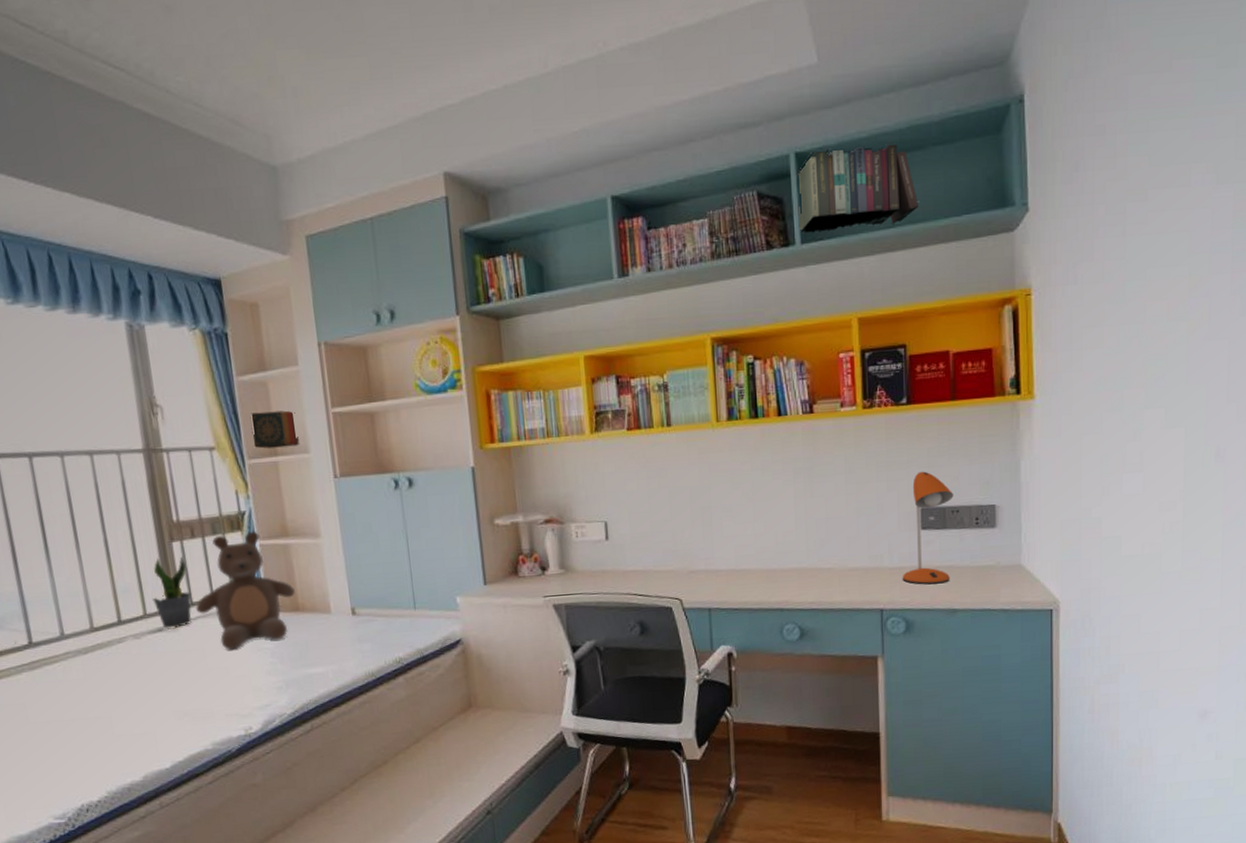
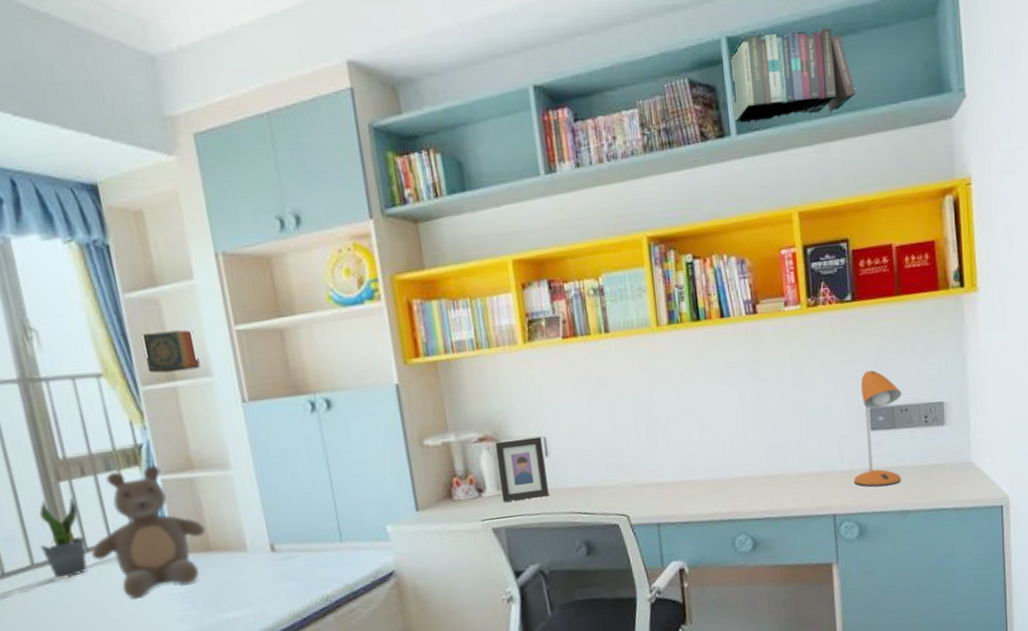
picture frame: none [560,521,607,580] -> present [495,436,549,502]

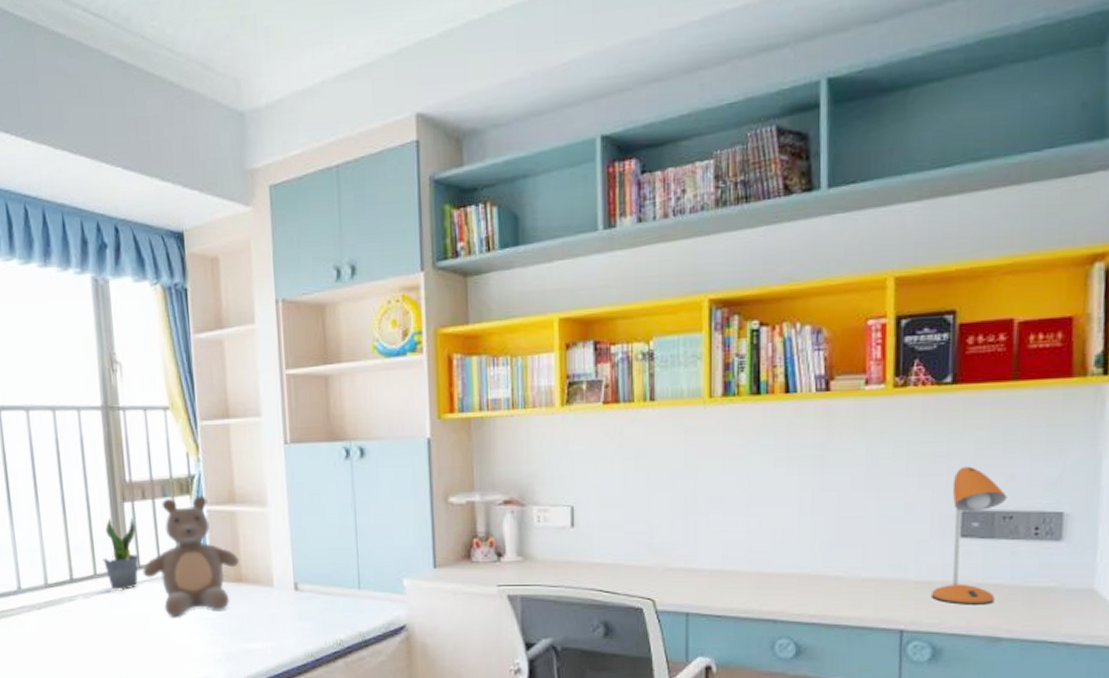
decorative box: present [143,330,200,374] -> none [206,371,251,410]
picture frame: present [495,436,549,502] -> none [520,505,570,569]
books: present [729,25,855,124] -> none [826,61,985,176]

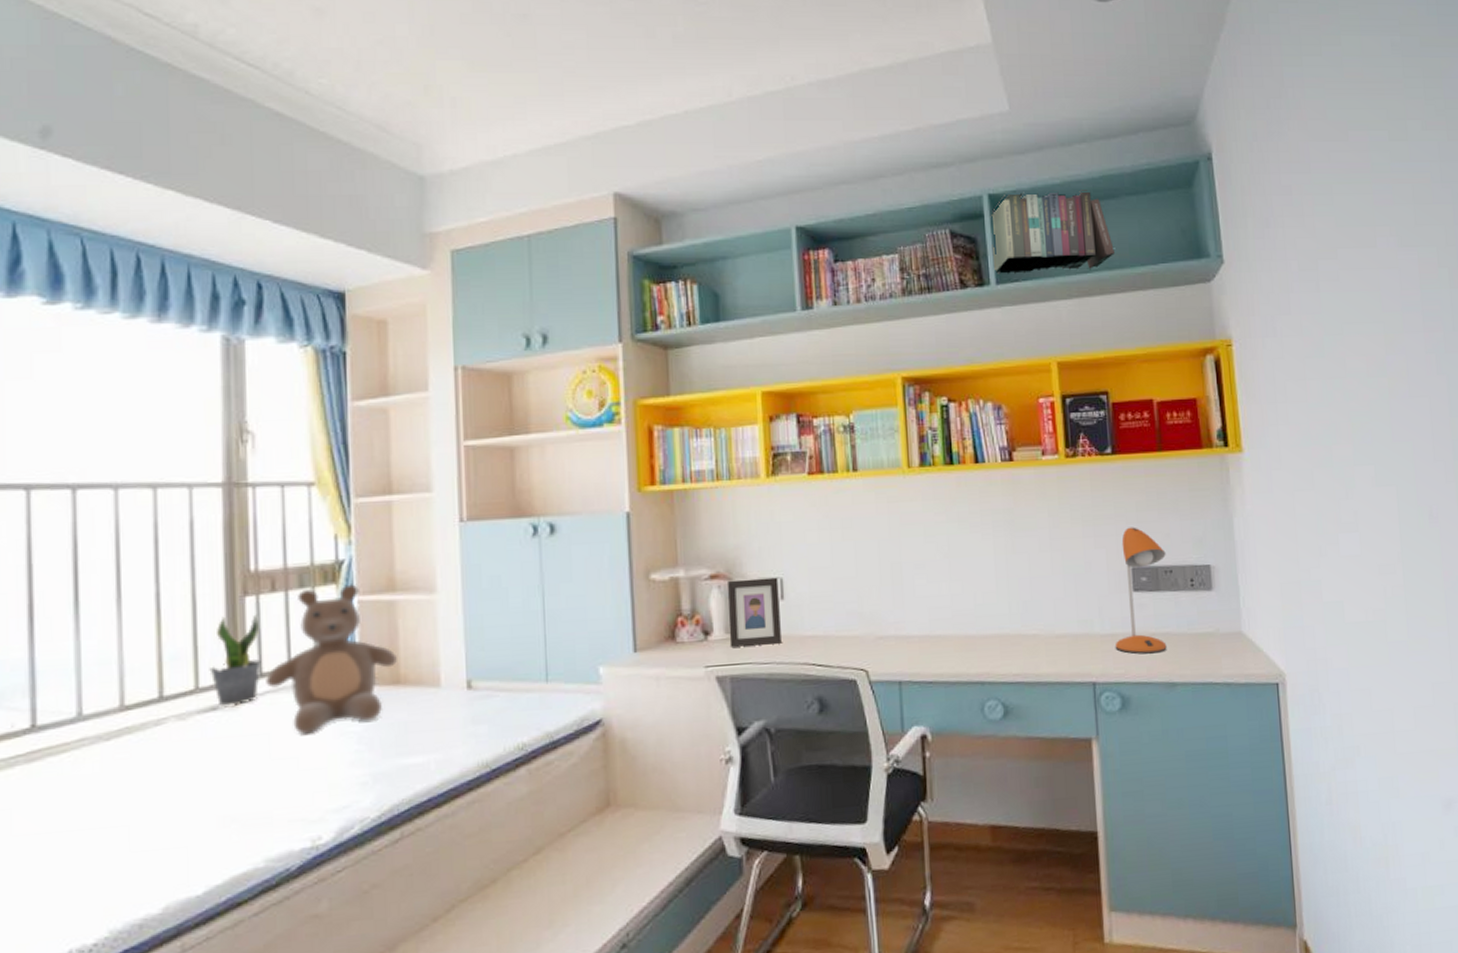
picture frame: none [520,505,570,569] -> present [728,577,781,647]
books: none [826,61,985,176] -> present [990,190,1114,274]

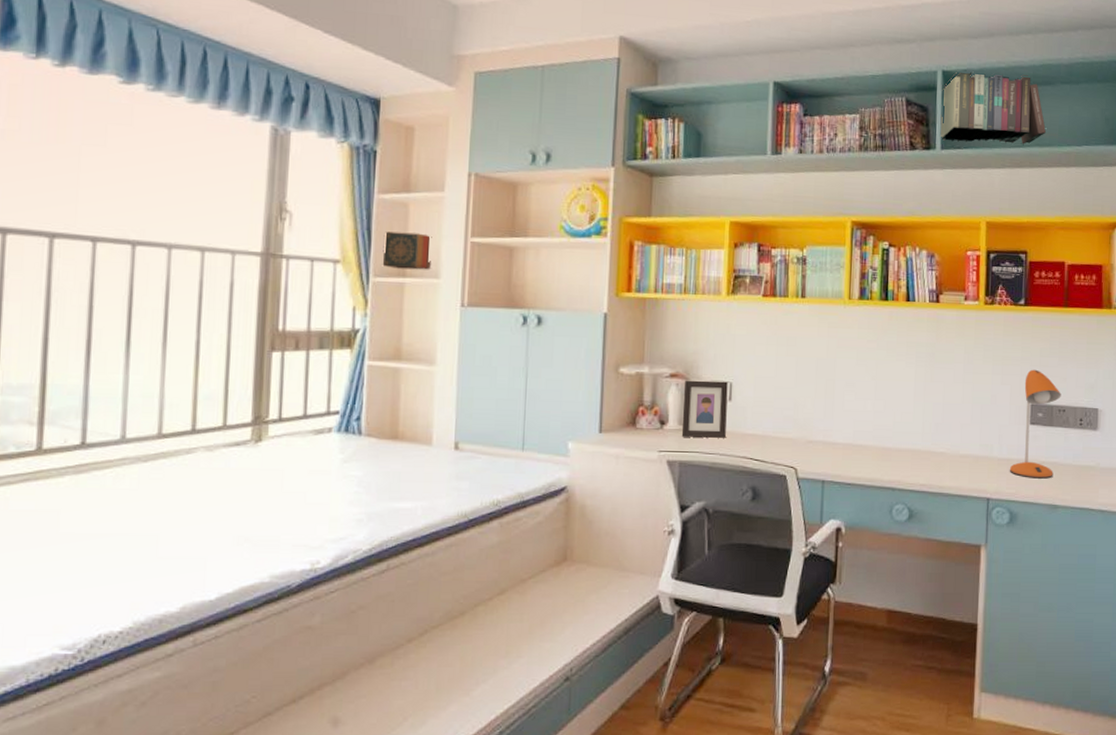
potted plant: present [209,614,262,706] -> none [236,367,282,443]
teddy bear: present [264,584,397,734] -> none [282,350,397,474]
decorative box: none [363,442,420,486] -> present [382,231,432,270]

